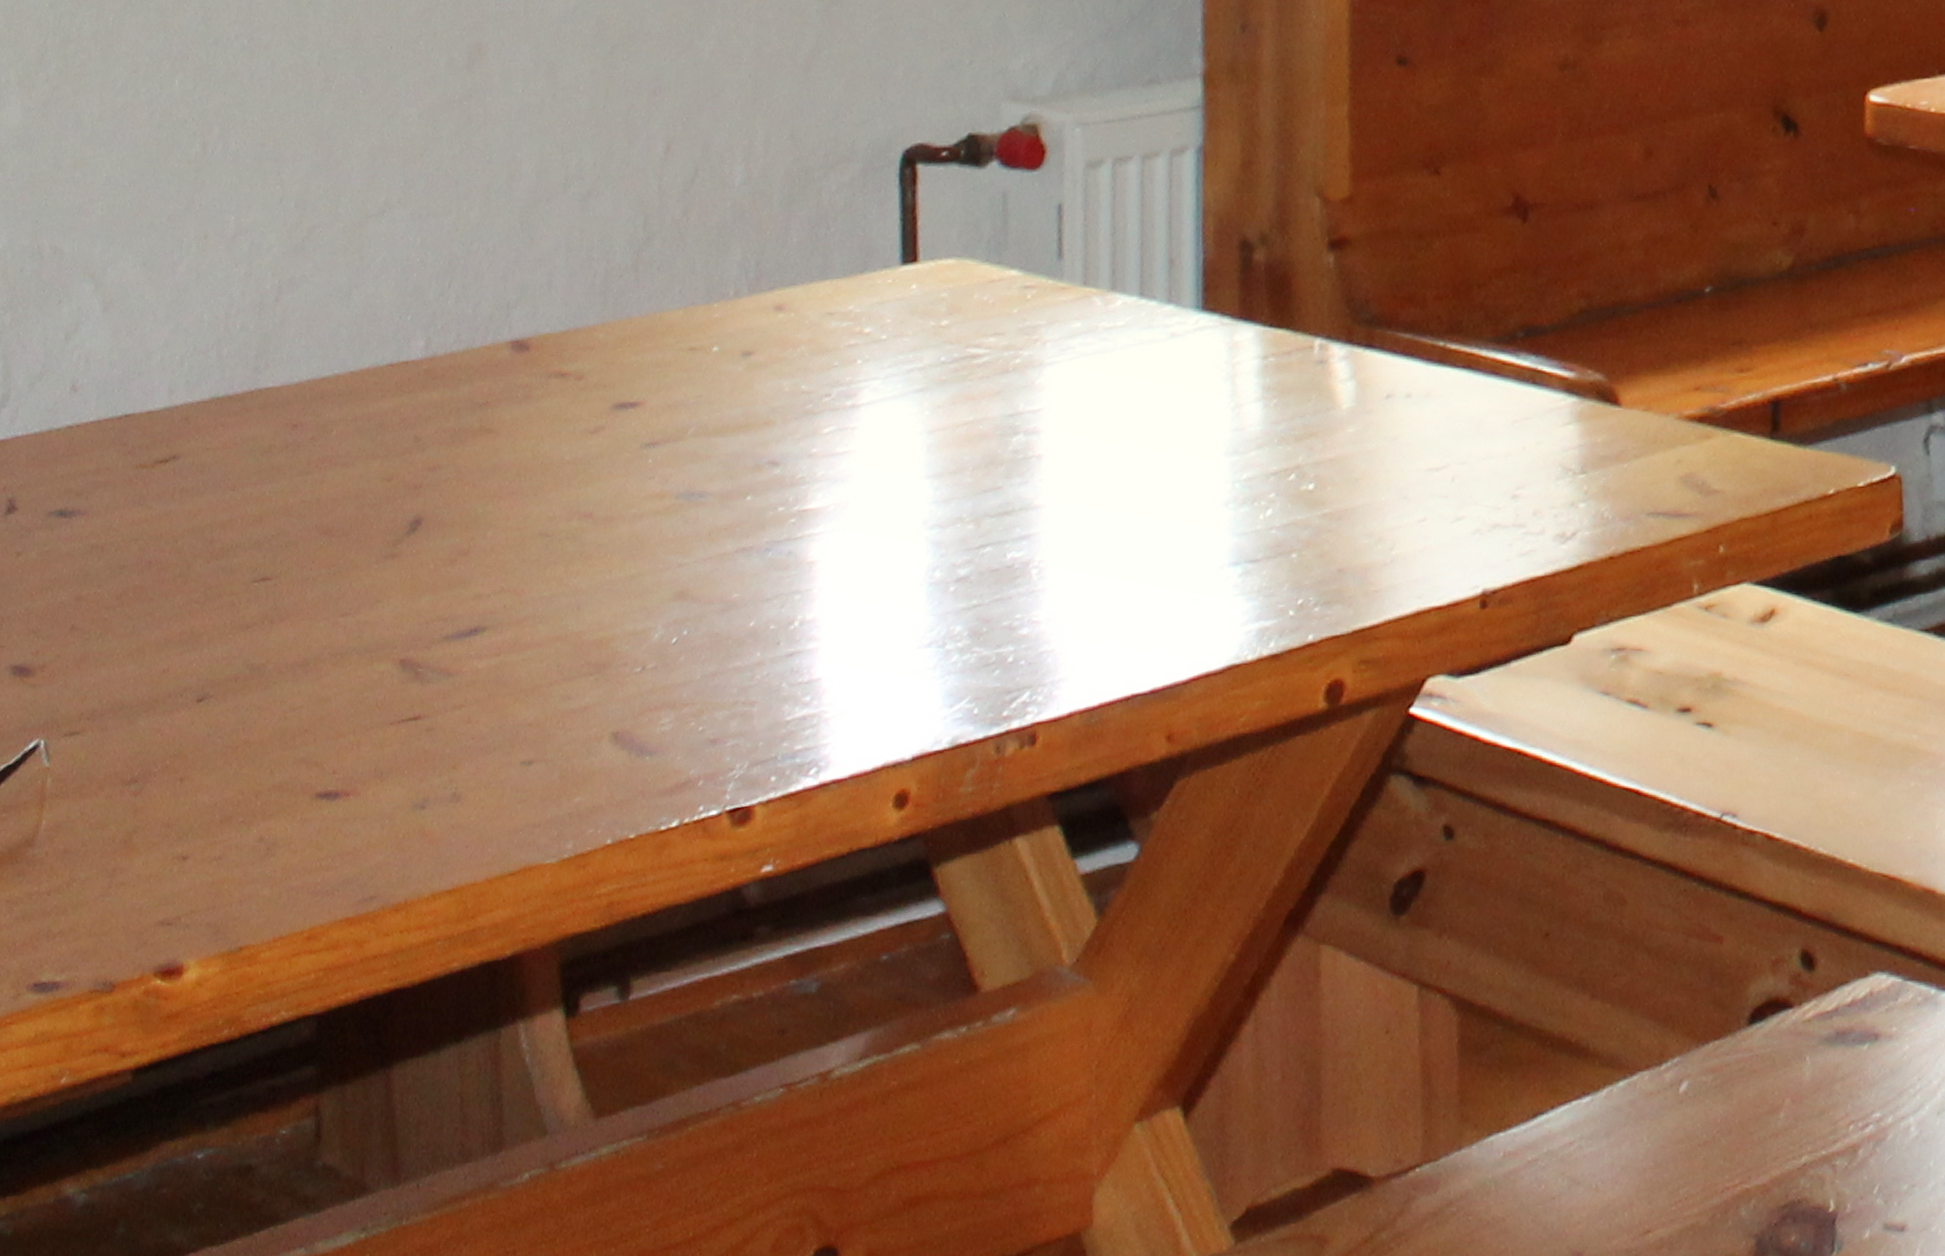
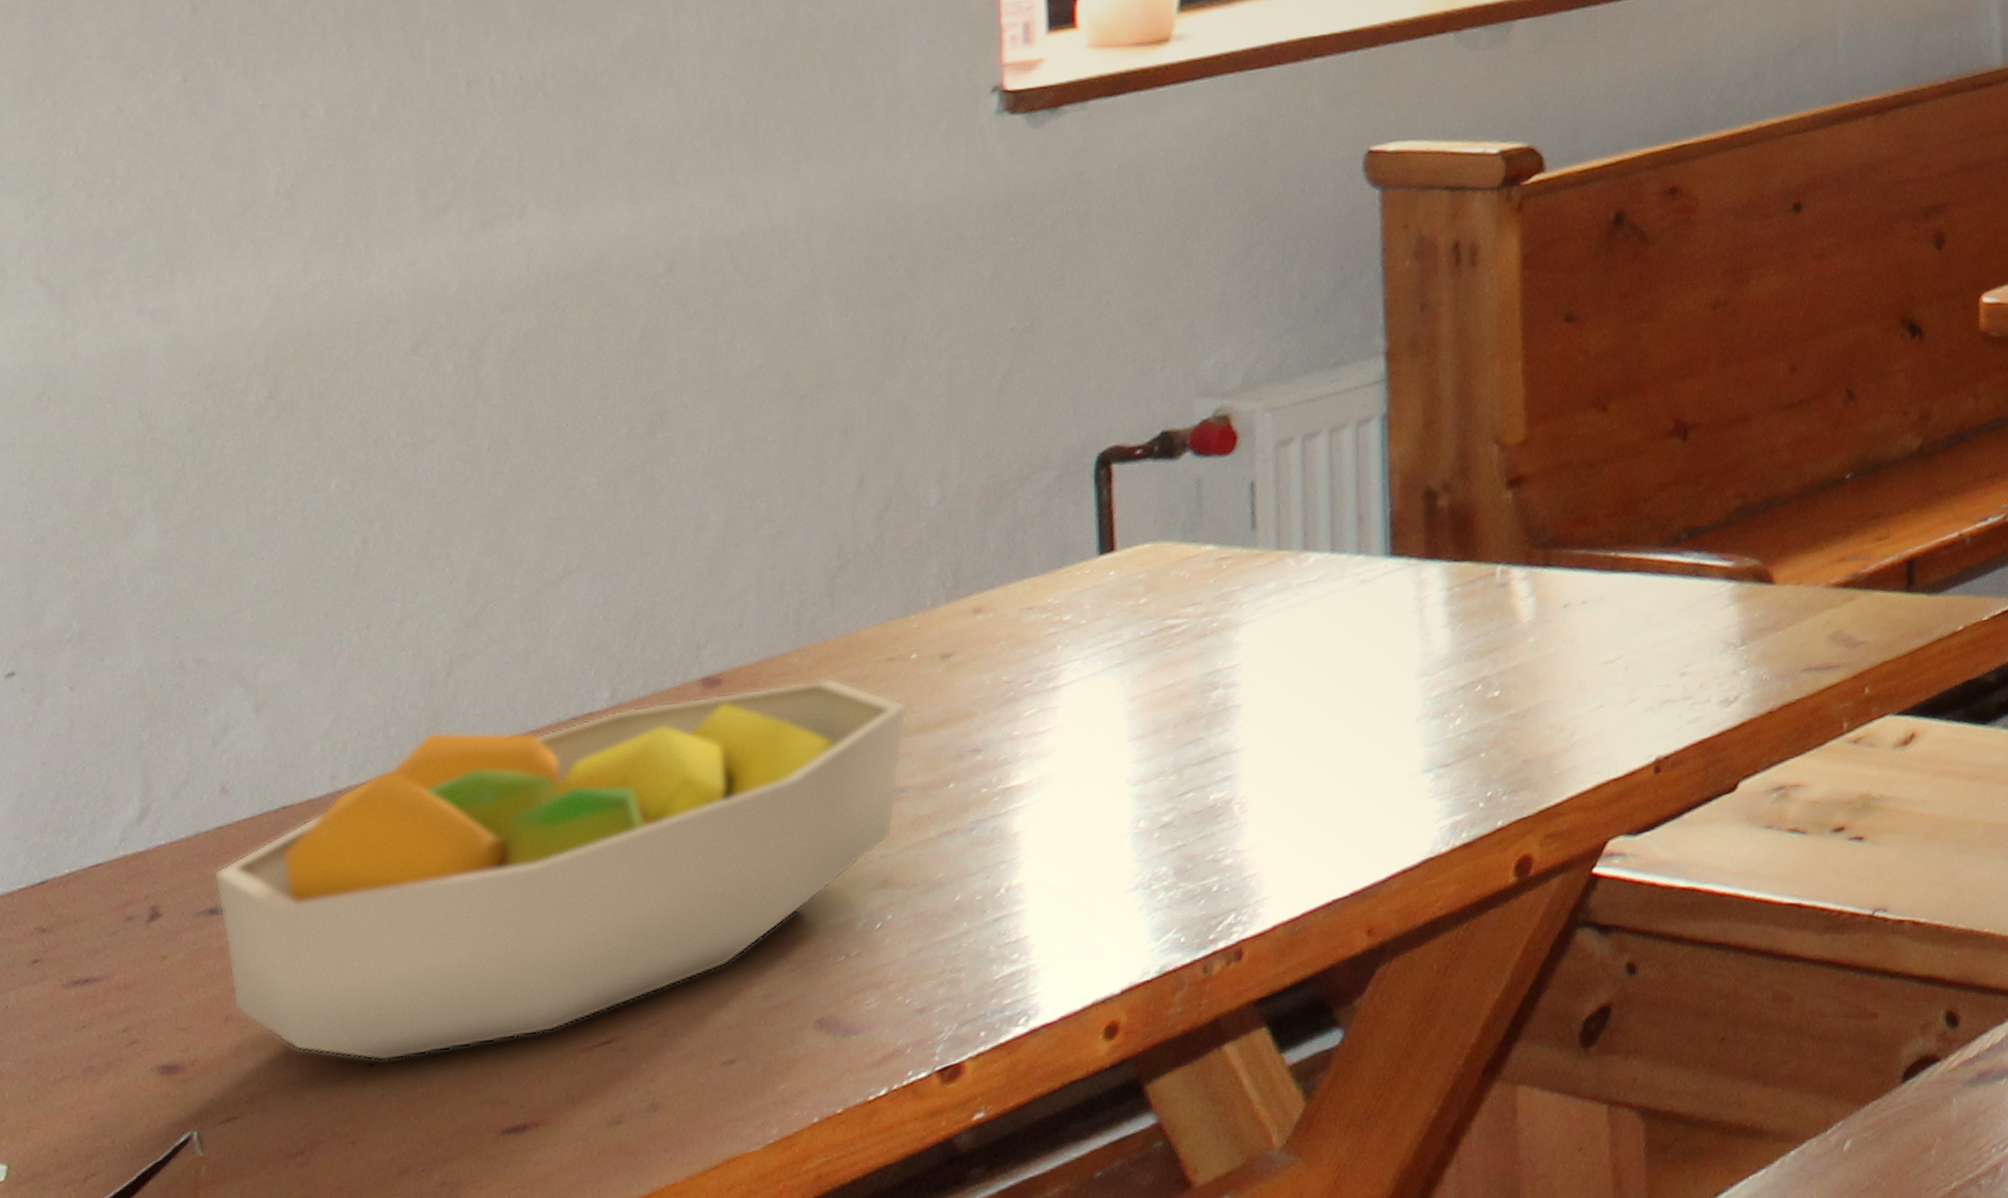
fruit bowl: none [63,358,709,700] -> present [213,678,908,1062]

